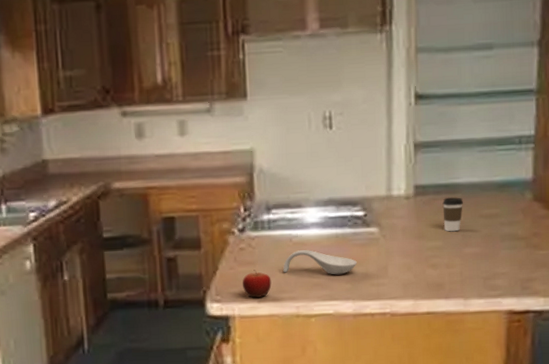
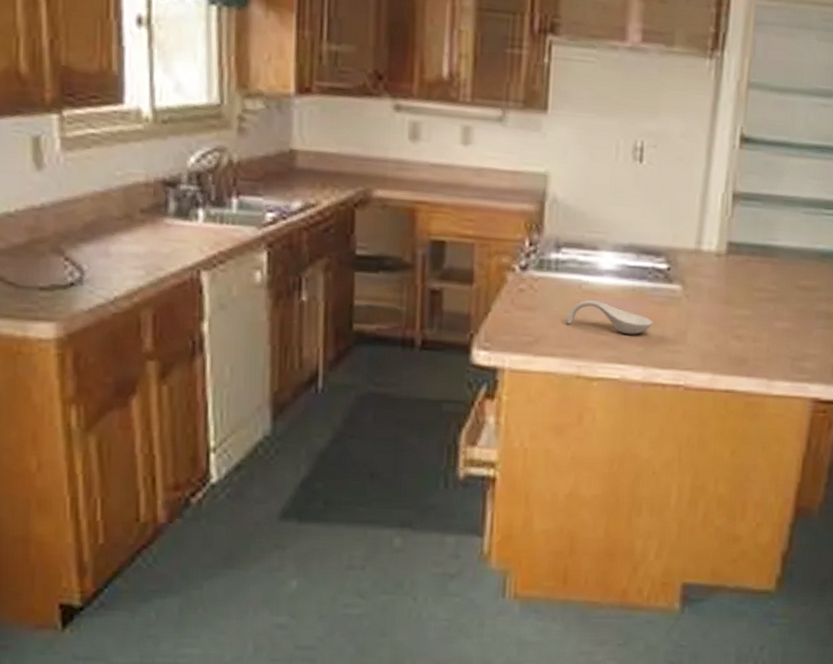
fruit: present [242,270,272,298] -> none [518,316,552,350]
coffee cup: present [442,197,463,232] -> none [755,261,780,301]

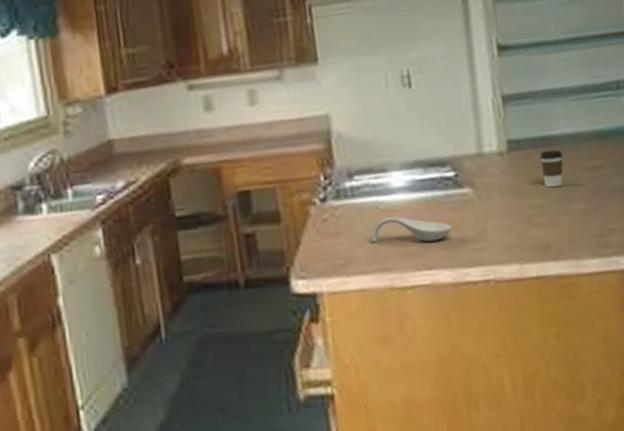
coffee cup: none [755,261,780,301] -> present [539,150,563,188]

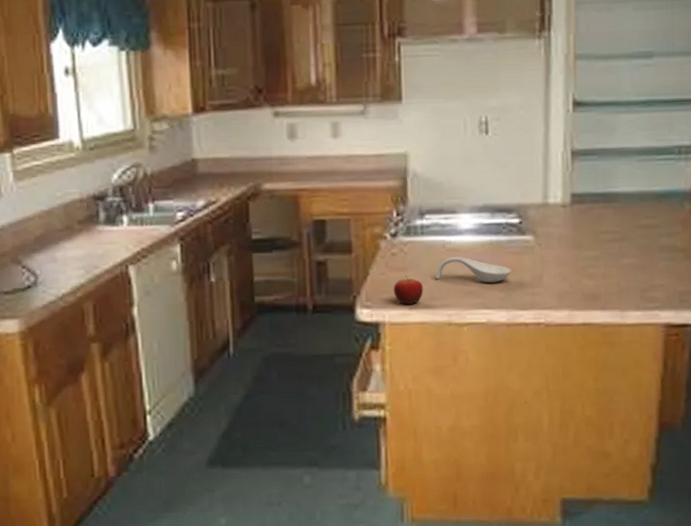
fruit: none [328,241,361,272] -> present [394,276,423,304]
coffee cup: present [539,150,563,188] -> none [599,206,621,242]

